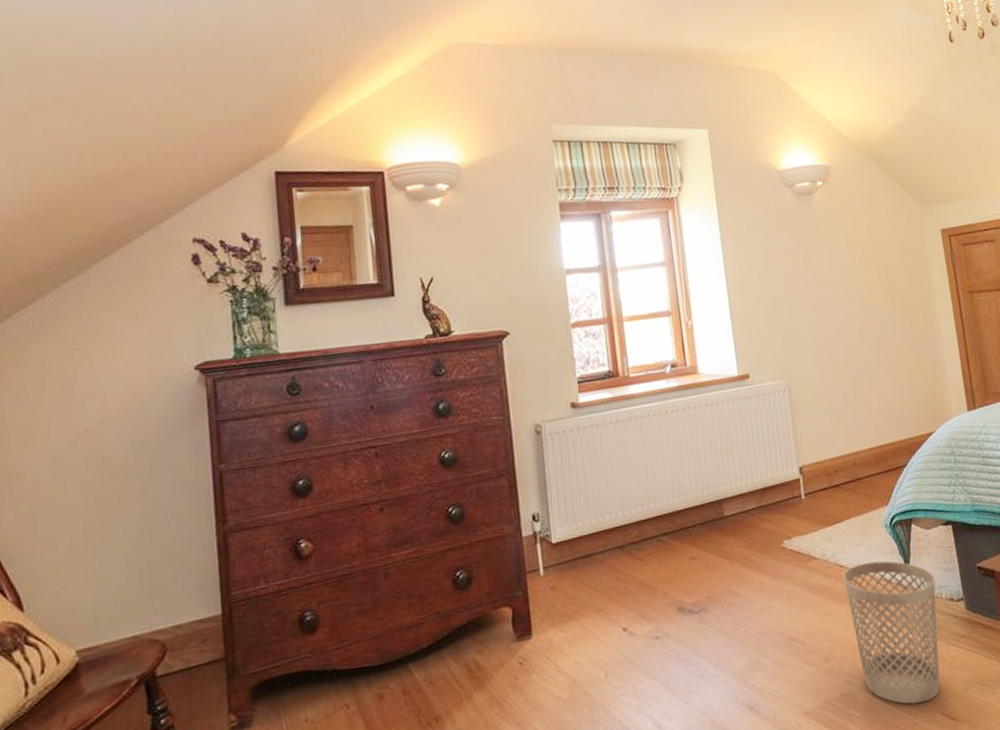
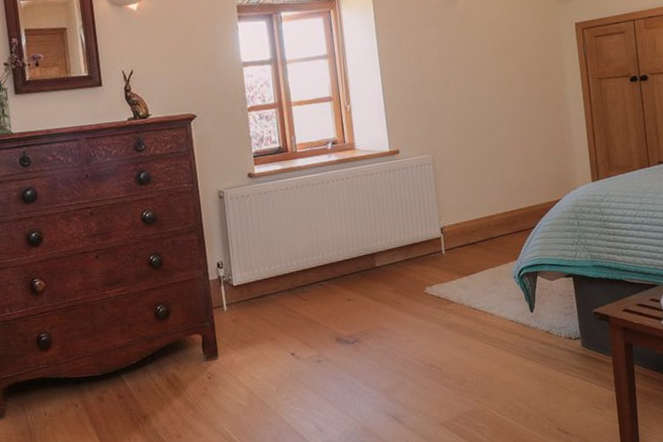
wastebasket: present [843,561,940,704] -> none [476,305,557,420]

